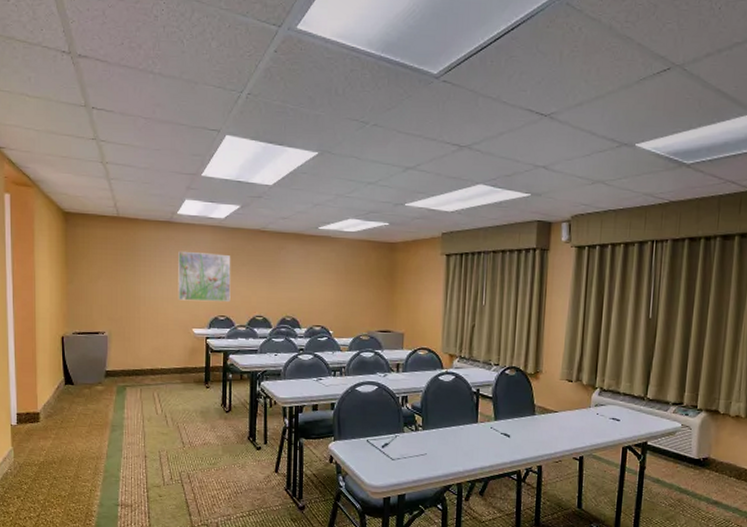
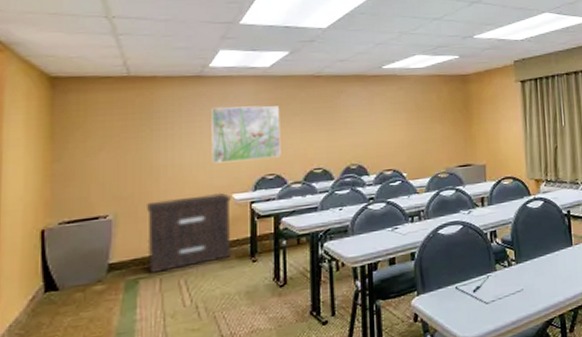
nightstand: none [130,325,192,385] -> present [146,192,231,274]

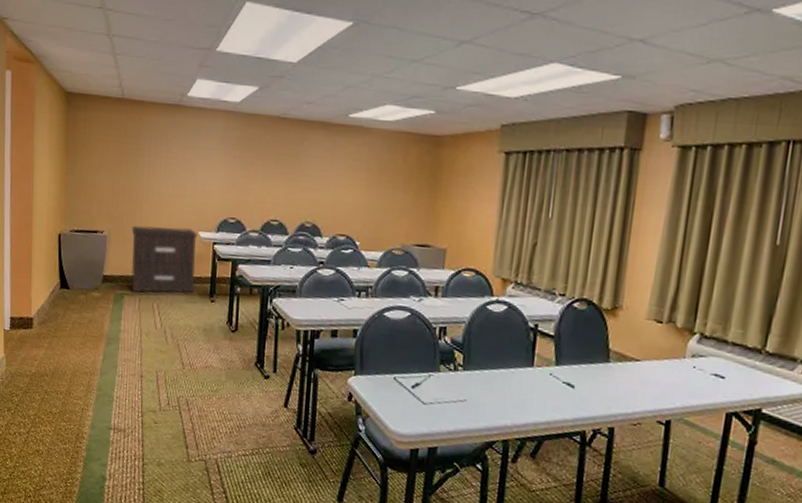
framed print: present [211,105,281,164] -> none [184,139,245,201]

